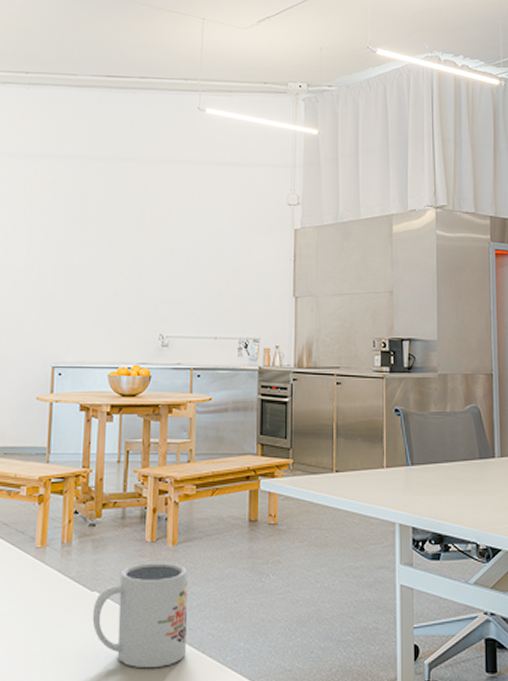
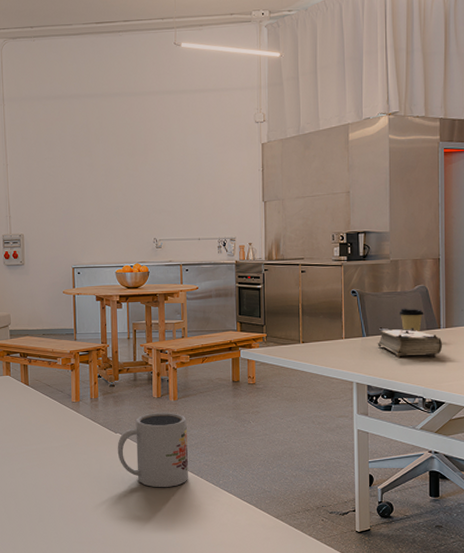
book: none [423,453,498,493] -> present [377,326,443,358]
coffee cup: none [448,432,477,462] -> present [398,308,424,332]

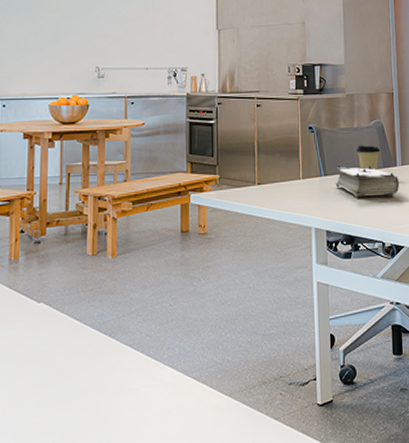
mug: present [117,413,188,488] -> none [39,273,126,370]

